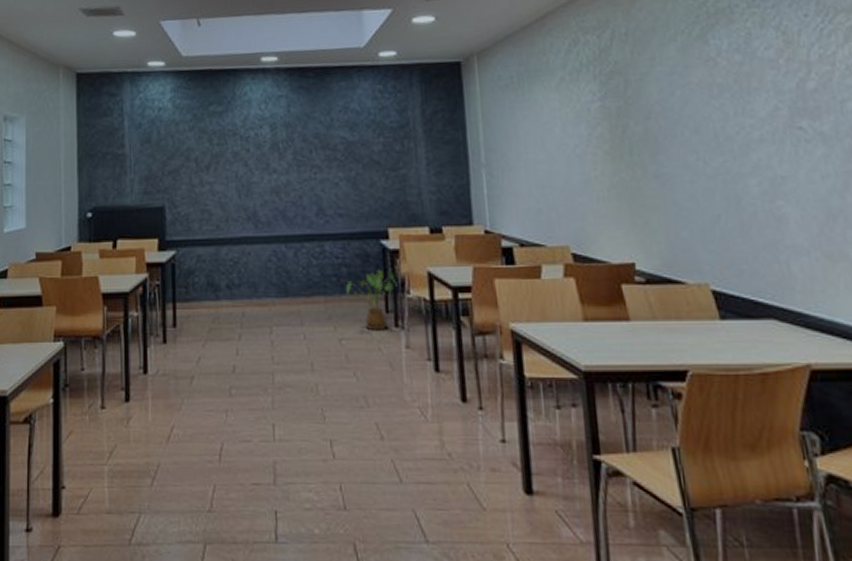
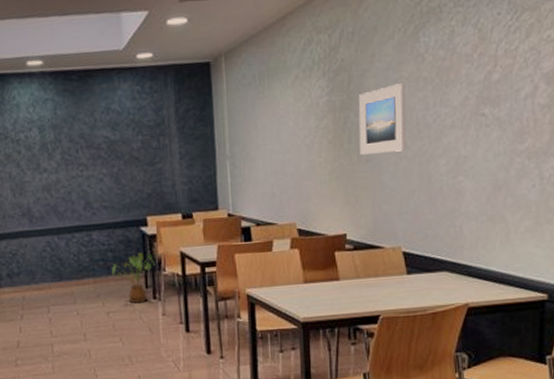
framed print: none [639,90,704,169] -> present [359,83,406,155]

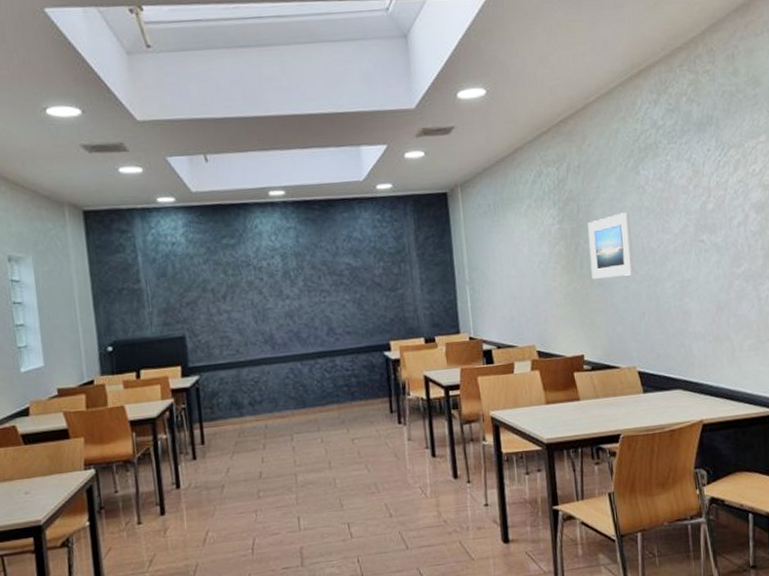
house plant: present [112,253,155,304] -> none [356,377,400,429]

